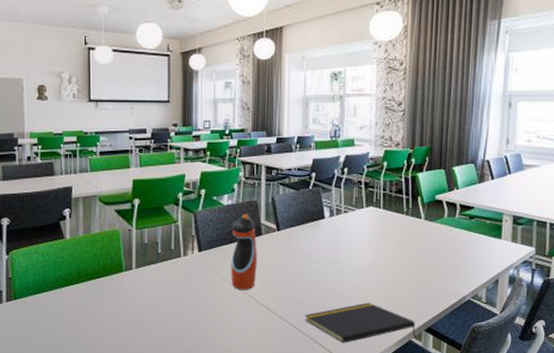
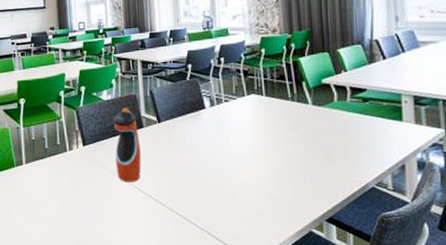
notepad: present [305,302,416,343] -> none [194,192,316,234]

